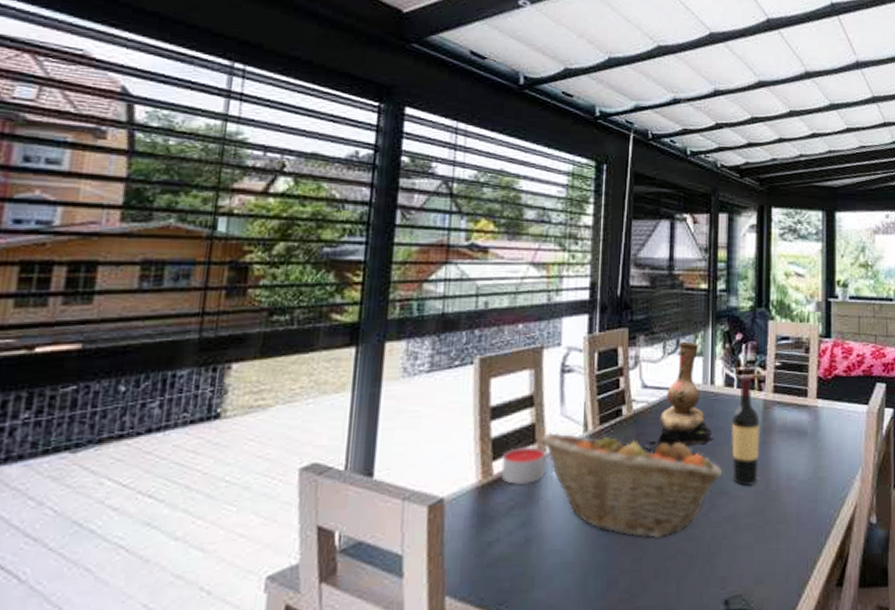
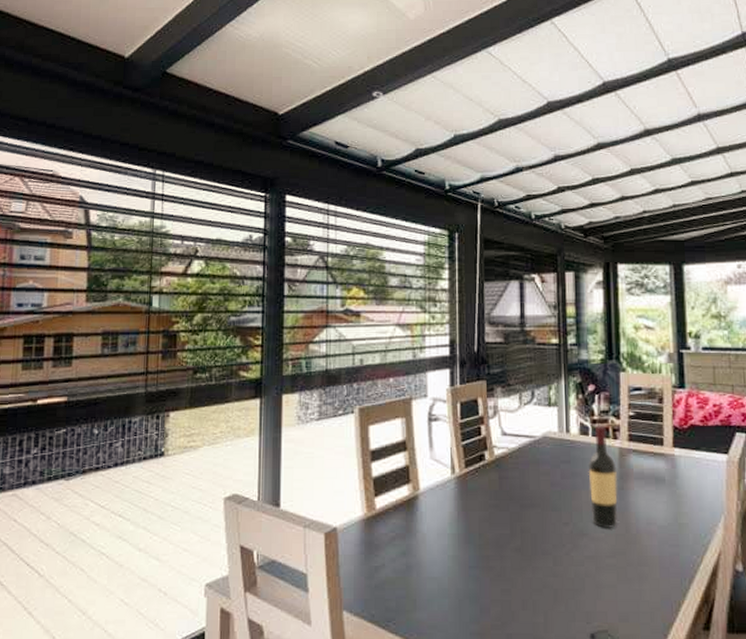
candle: present [501,446,546,484] -> none [383,485,420,518]
fruit basket: present [540,430,723,539] -> none [413,473,583,573]
vase: present [644,341,714,455] -> none [506,392,573,498]

